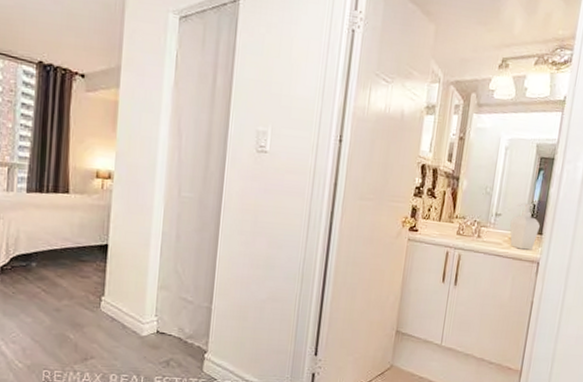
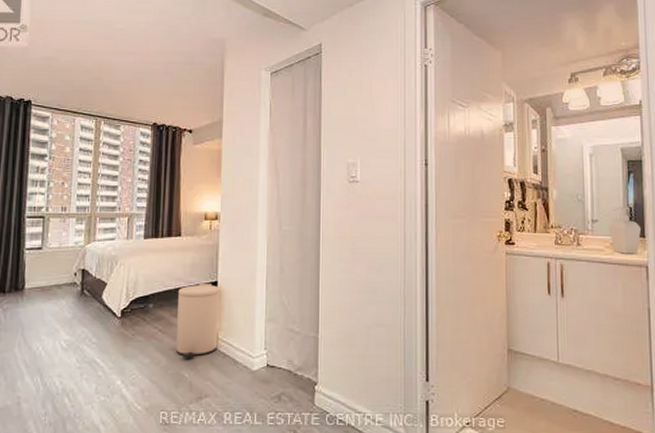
pedal bin: none [61,245,110,320] -> present [176,284,220,358]

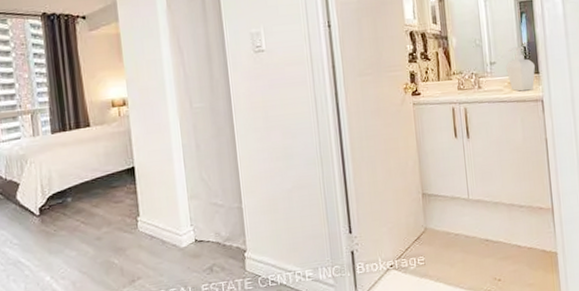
pedal bin: present [176,284,220,358] -> none [95,170,144,246]

